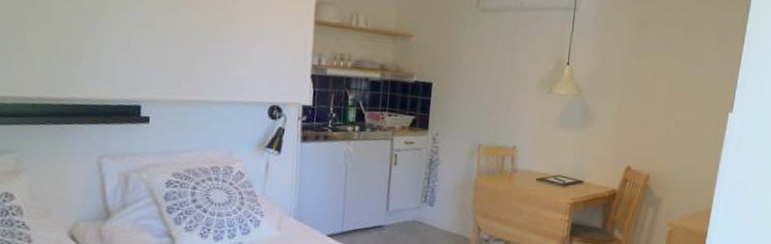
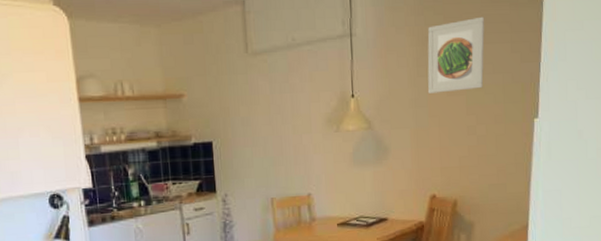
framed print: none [636,13,696,78] -> present [427,16,485,94]

